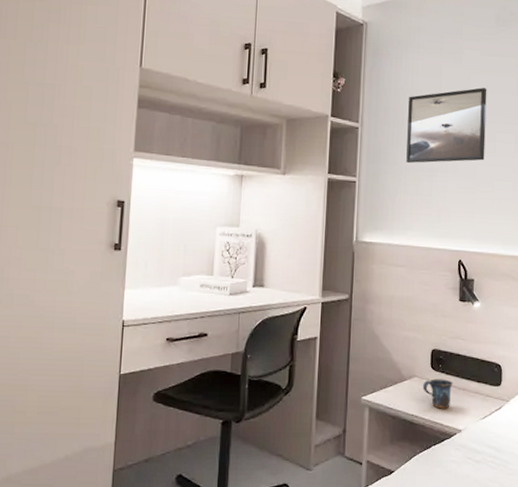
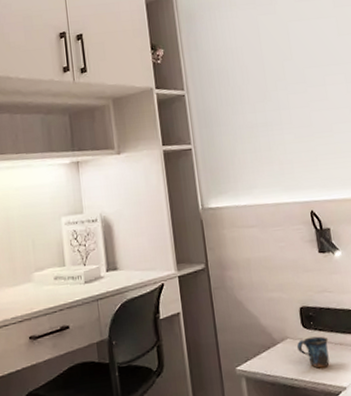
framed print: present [406,88,487,164] -> none [230,34,318,122]

